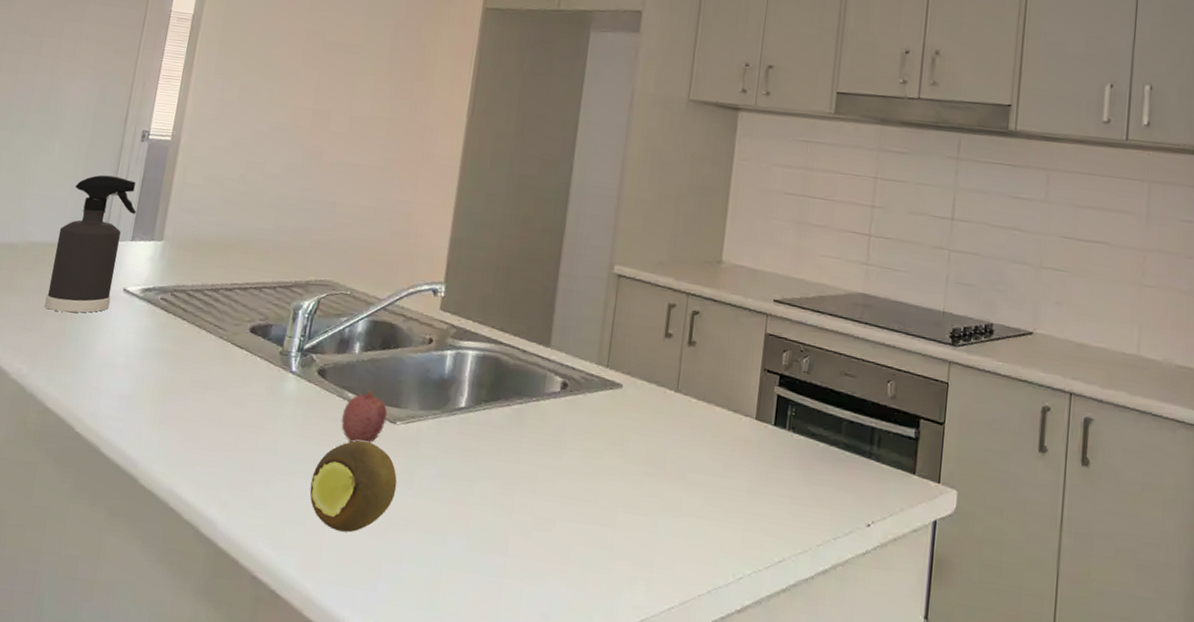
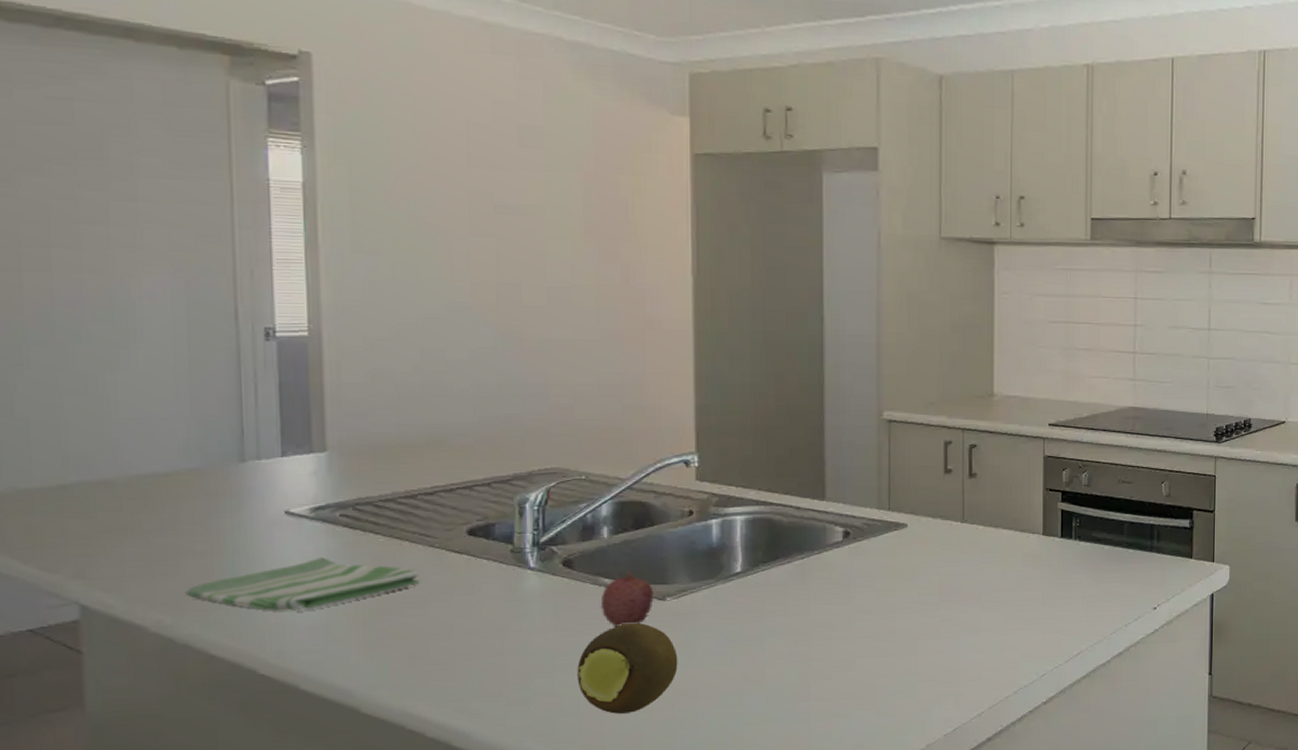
dish towel: none [41,333,207,380] -> present [185,558,420,612]
spray bottle: present [44,175,136,313] -> none [172,385,280,549]

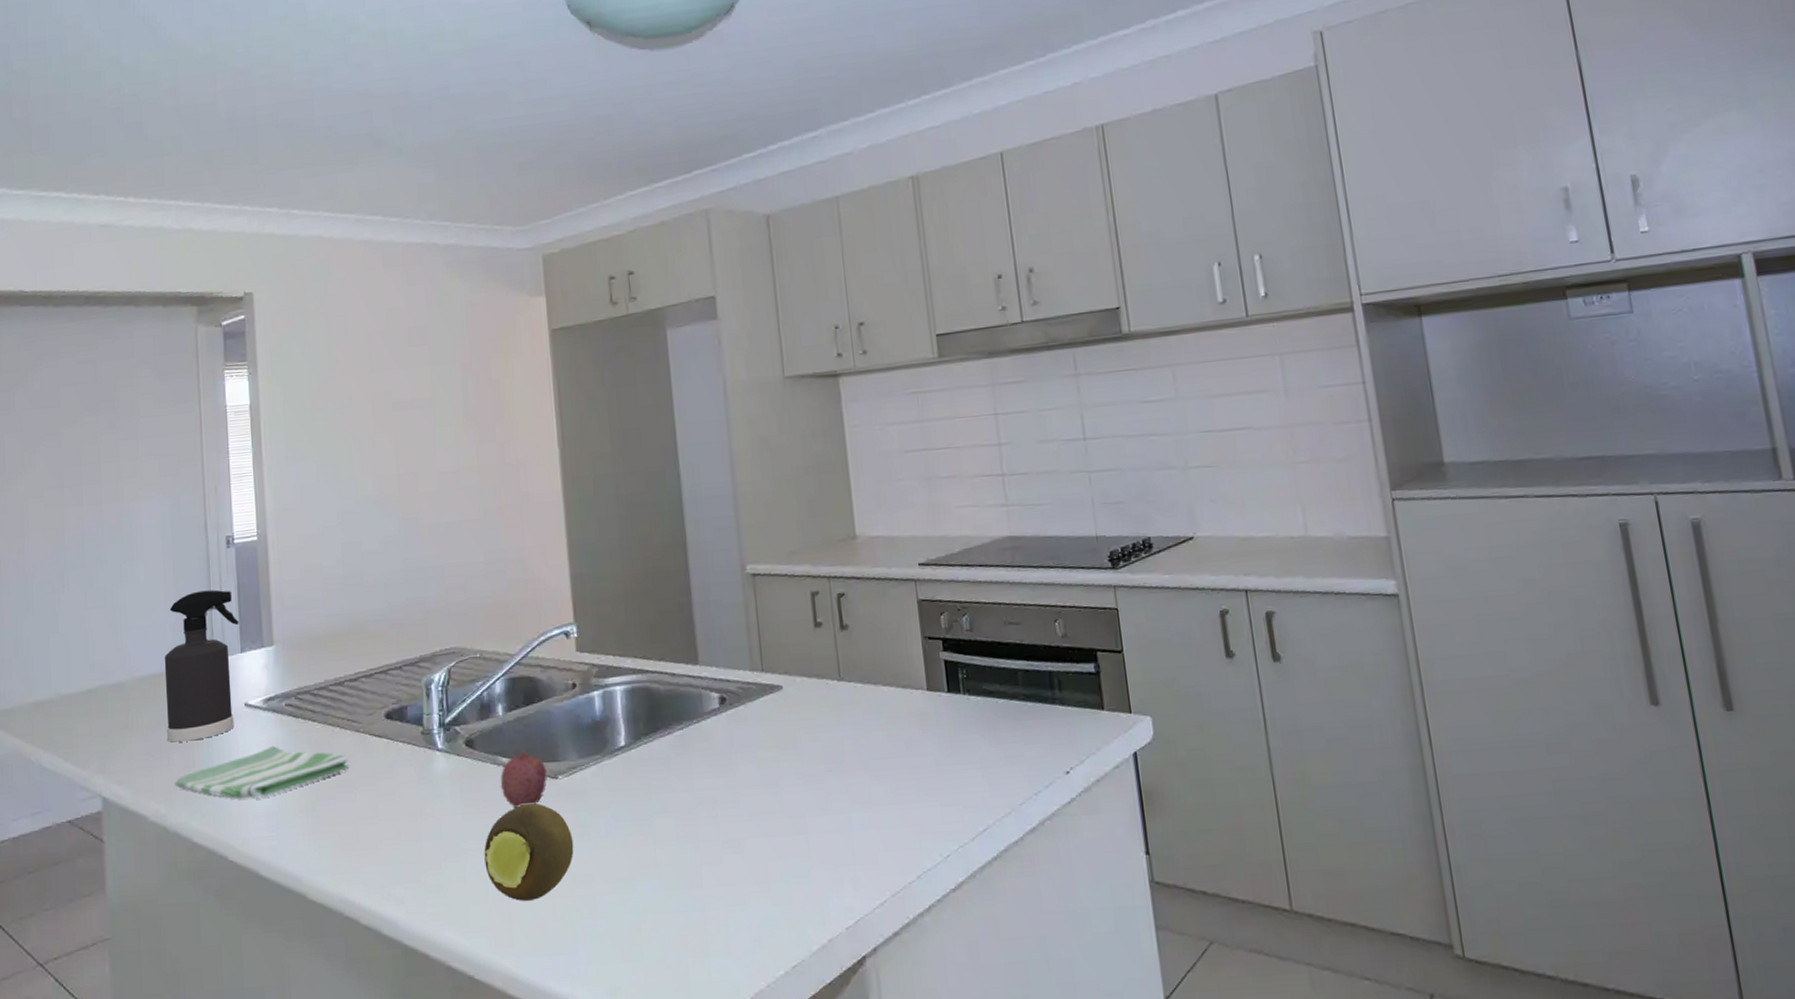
spray bottle: none [172,385,280,549] -> present [164,589,239,743]

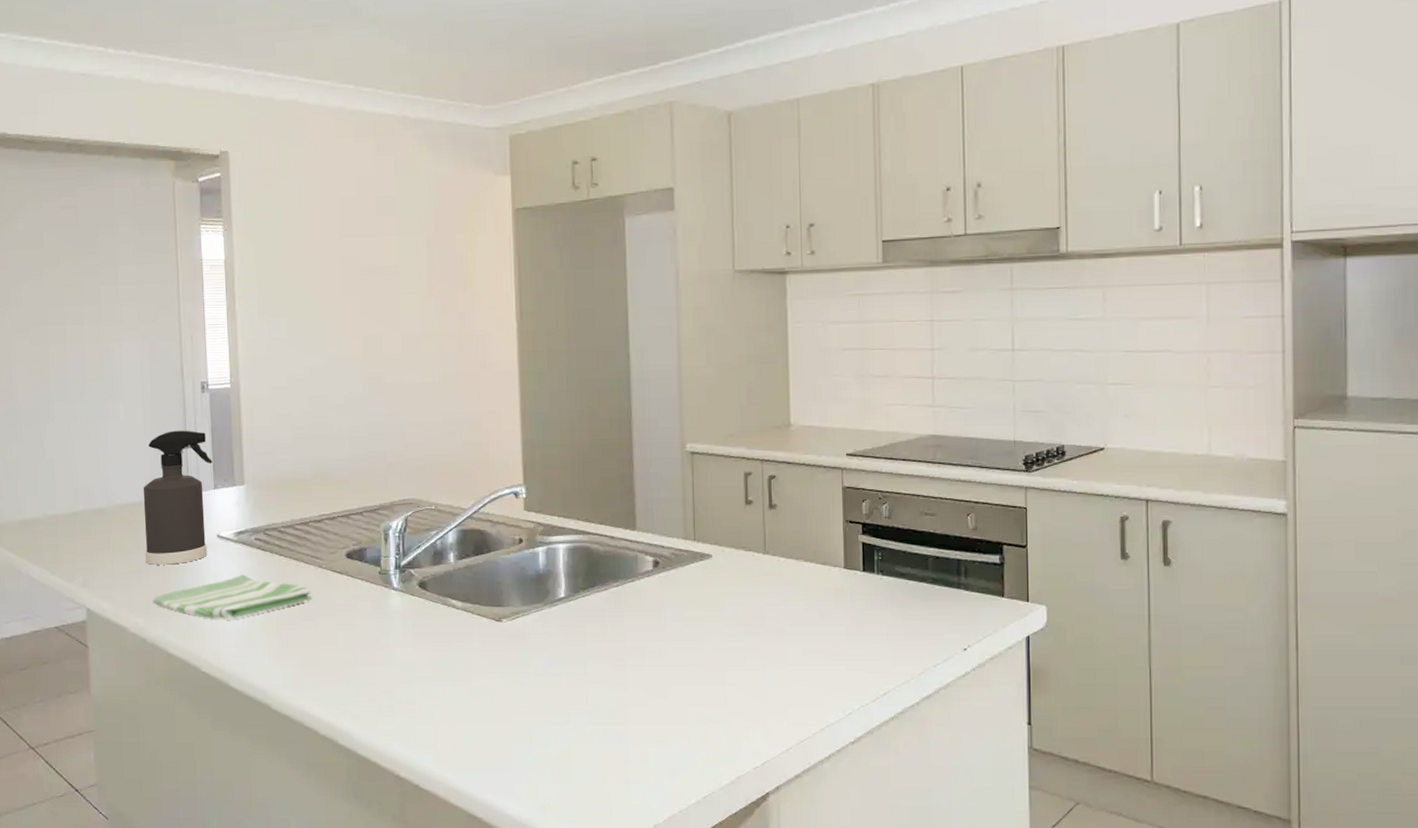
fruit: present [484,803,574,901] -> none [432,641,514,725]
fruit: present [500,750,547,808] -> none [449,595,492,645]

